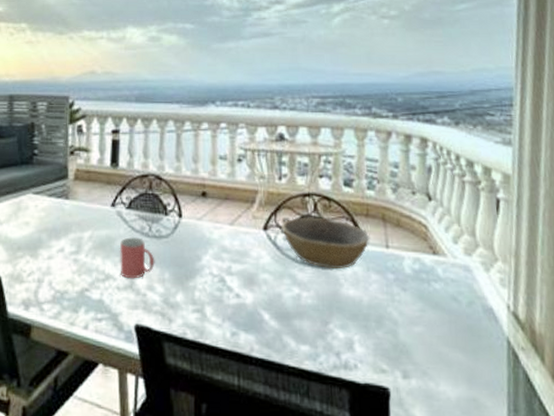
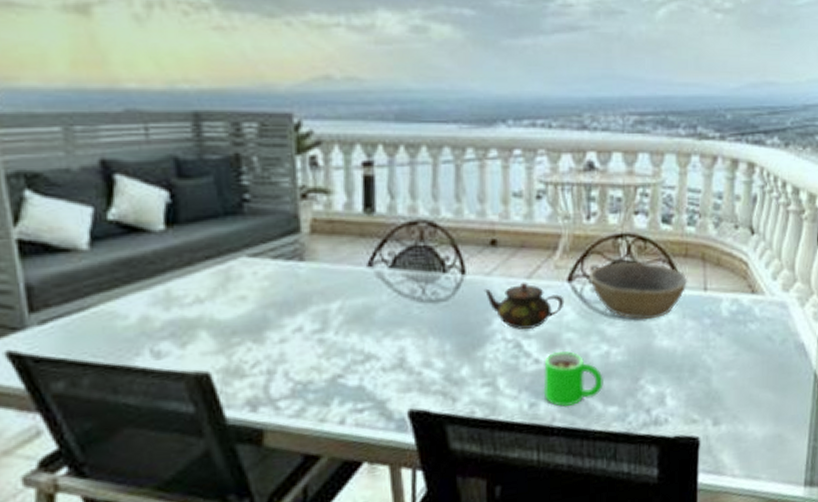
mug: present [119,236,155,279] -> none [382,302,432,357]
teapot: none [195,227,261,268] -> present [483,282,565,330]
mug: none [243,289,296,340] -> present [543,351,603,408]

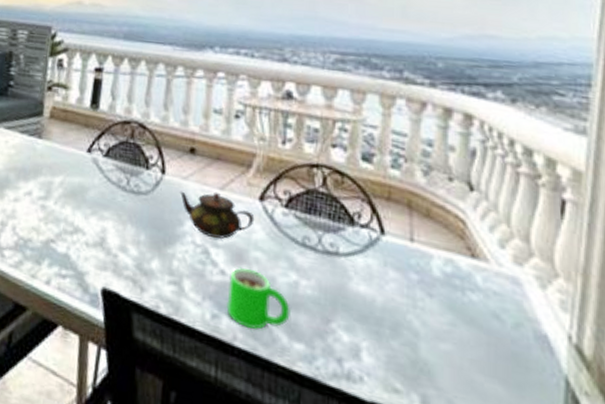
bowl: present [590,261,688,320] -> none [281,190,391,259]

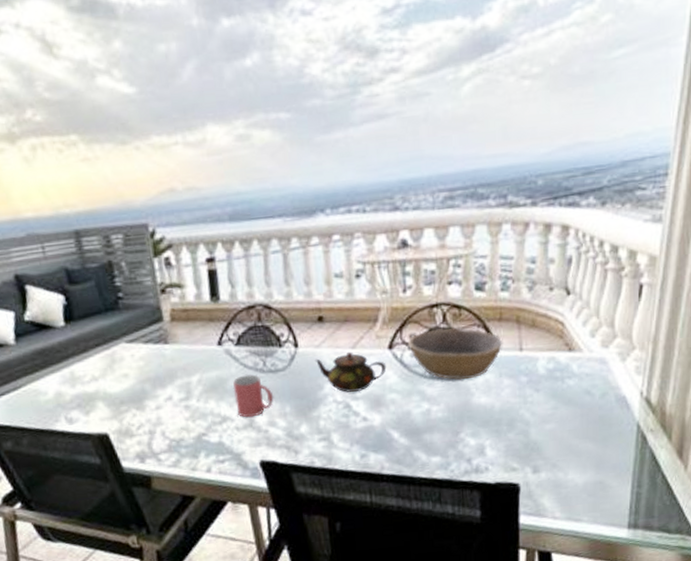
mug: none [90,188,131,237] -> present [233,374,274,418]
mug: present [226,267,290,330] -> none [371,410,426,458]
bowl: none [281,190,391,259] -> present [408,327,503,380]

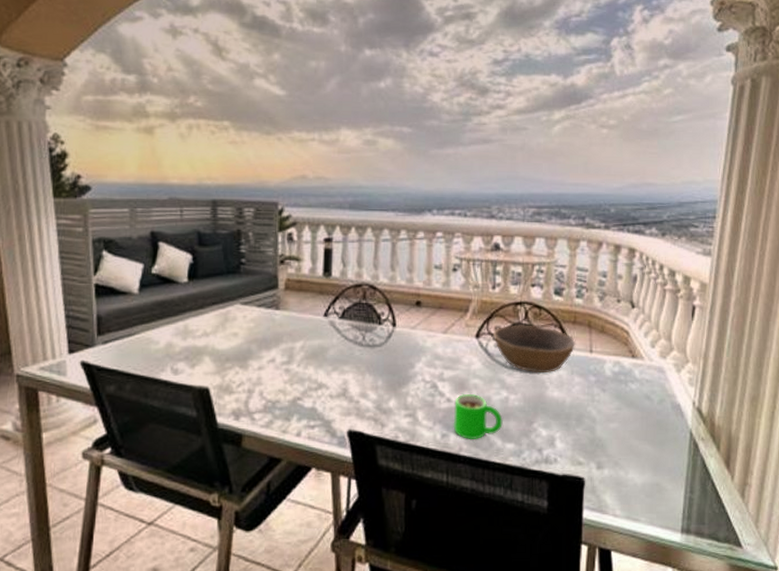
mug: present [233,374,274,418] -> none [332,345,369,387]
teapot: present [314,351,387,392] -> none [409,336,473,374]
mug: none [371,410,426,458] -> present [453,393,503,440]

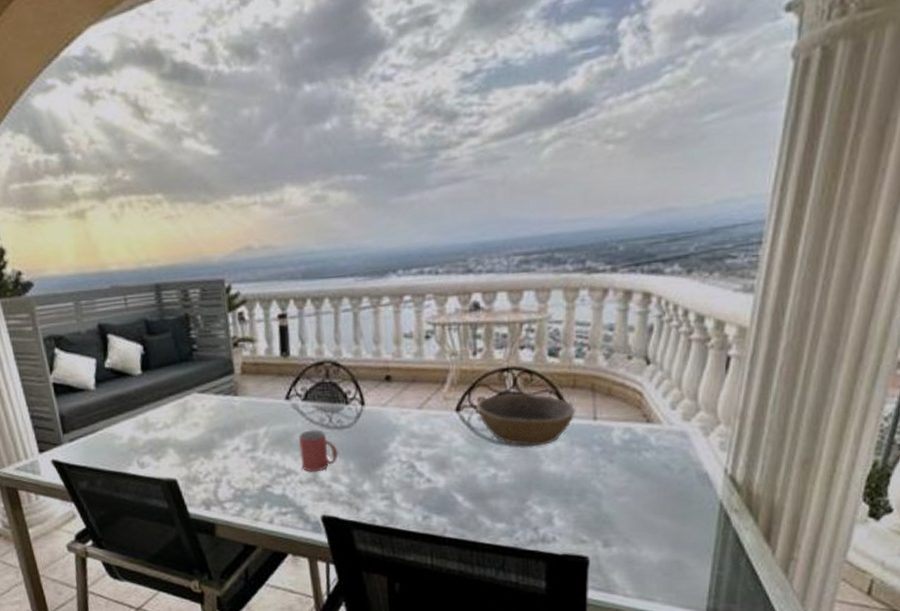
mug: none [332,345,369,387] -> present [298,429,338,472]
mug: present [453,393,503,440] -> none [435,472,491,521]

